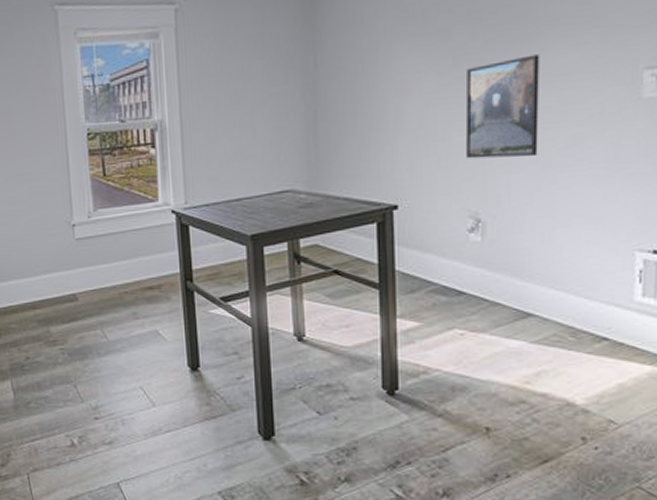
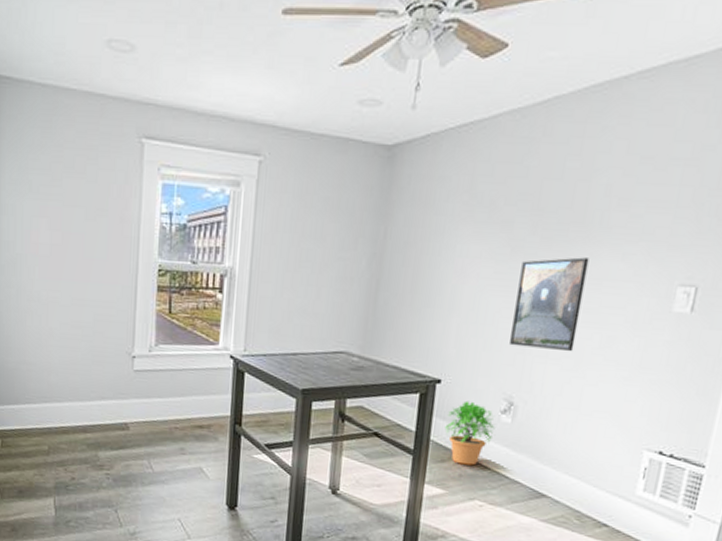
potted plant: none [409,223,465,292] -> present [445,401,495,466]

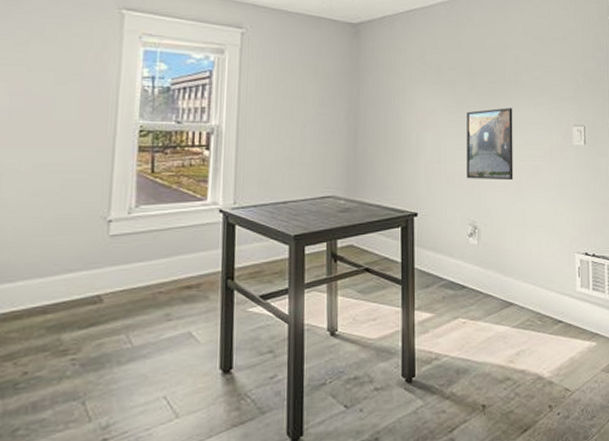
potted plant: present [445,401,495,466] -> none [426,229,466,287]

